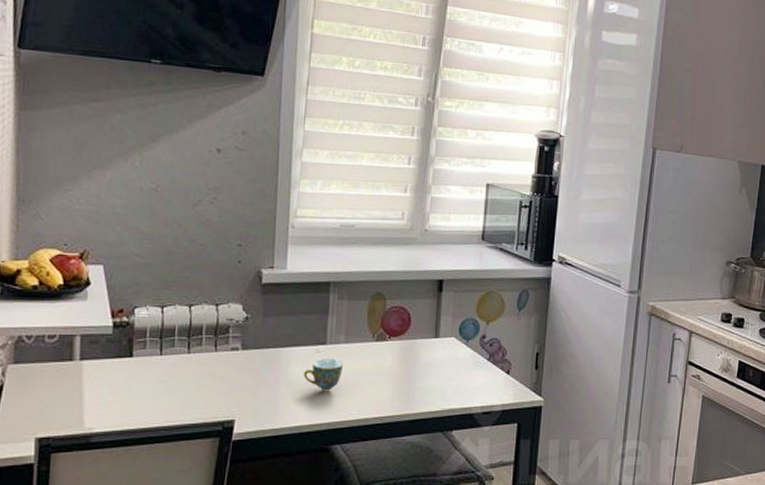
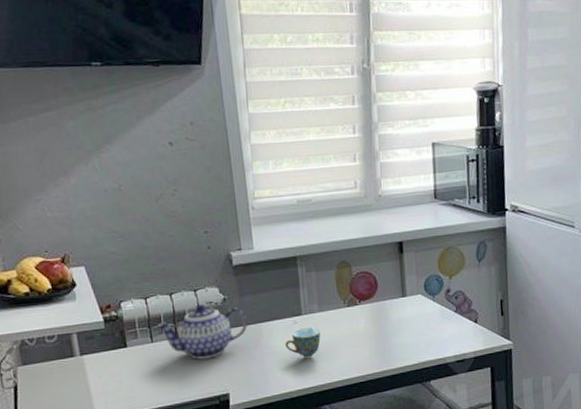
teapot: none [170,320,268,380] -> present [158,304,248,360]

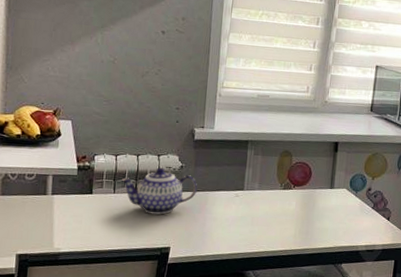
teacup: present [285,326,321,359] -> none [225,201,256,229]

